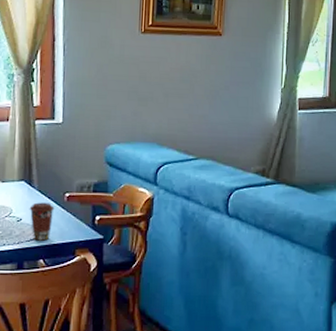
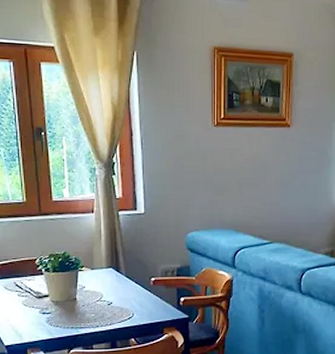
coffee cup: present [29,202,55,241] -> none [118,287,142,322]

